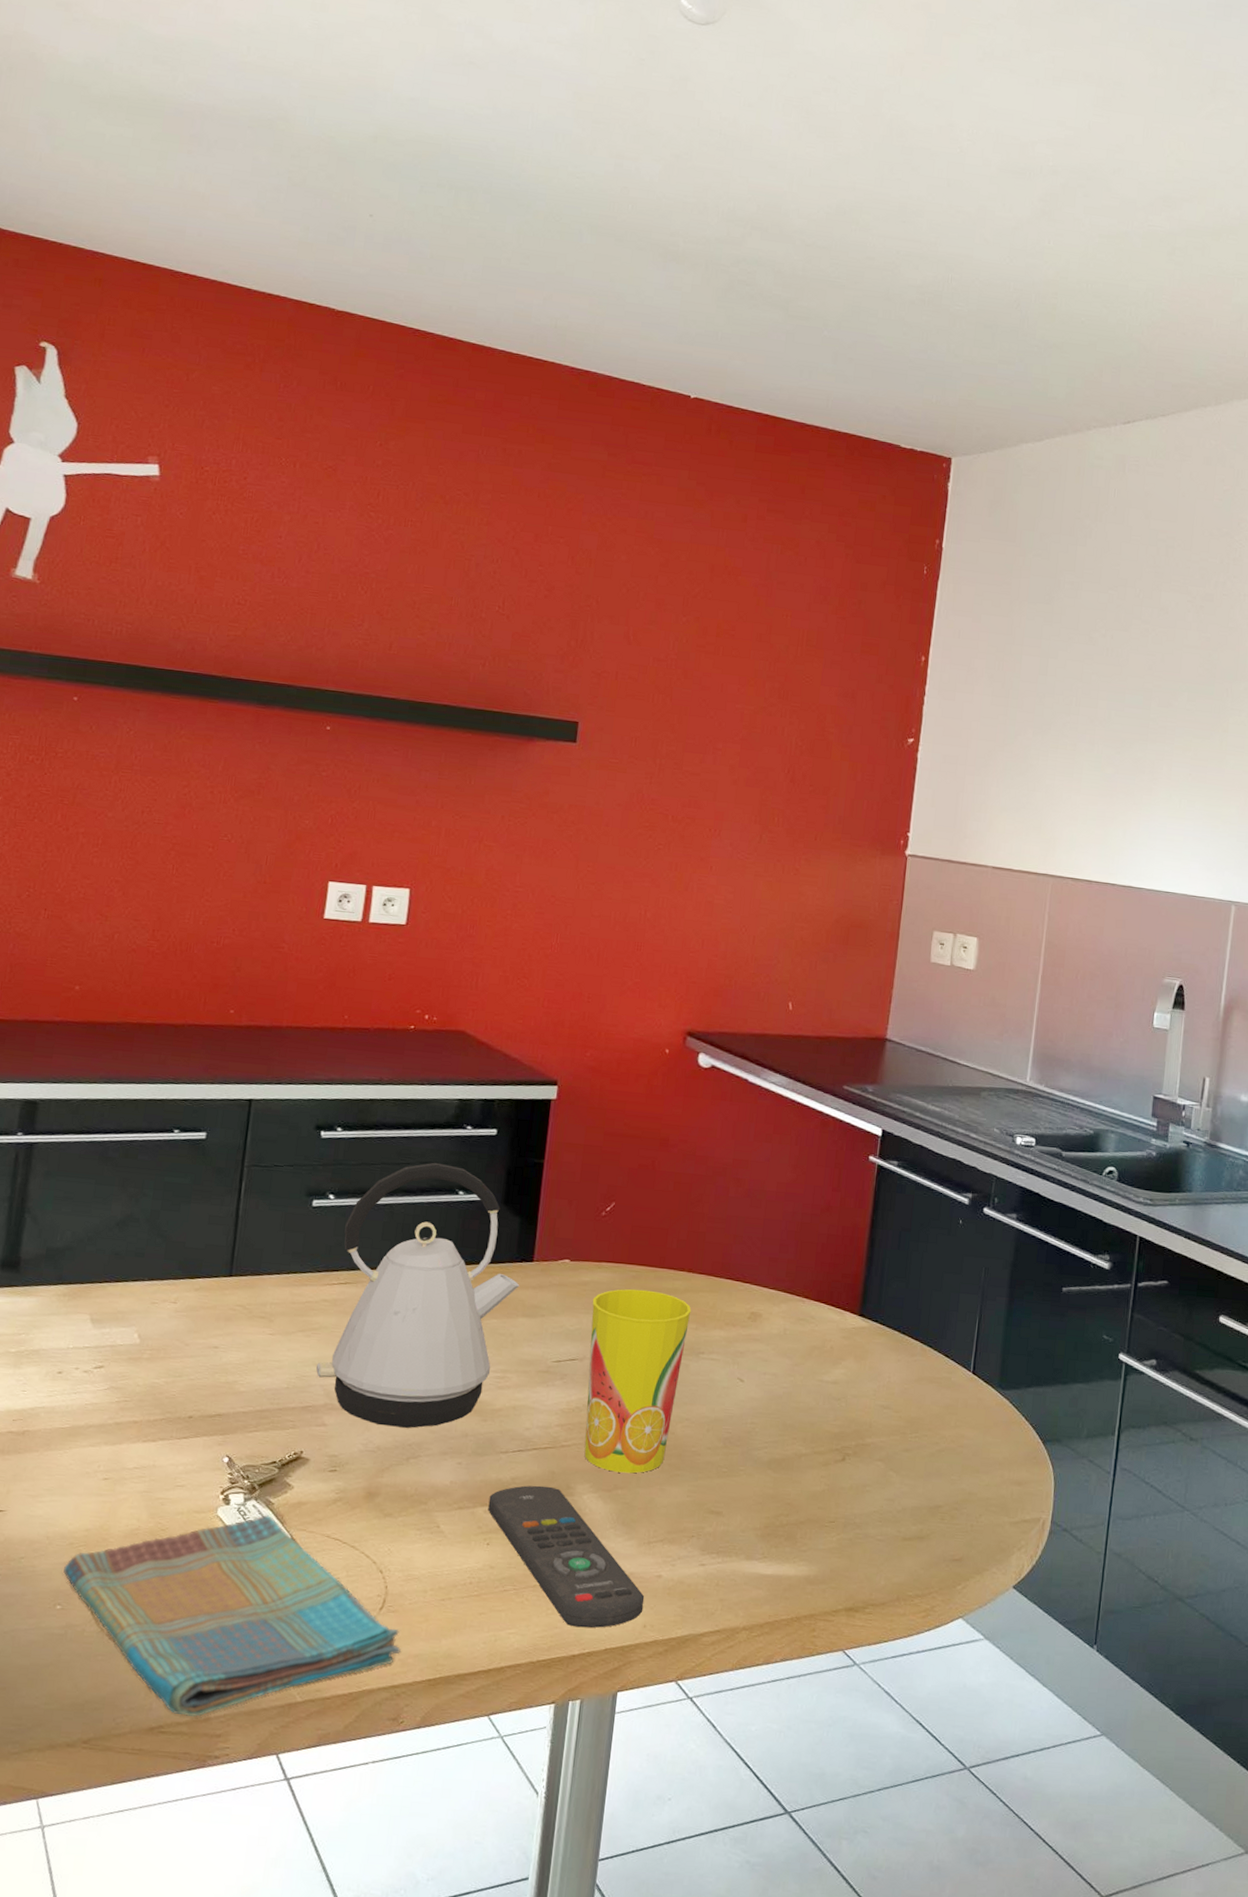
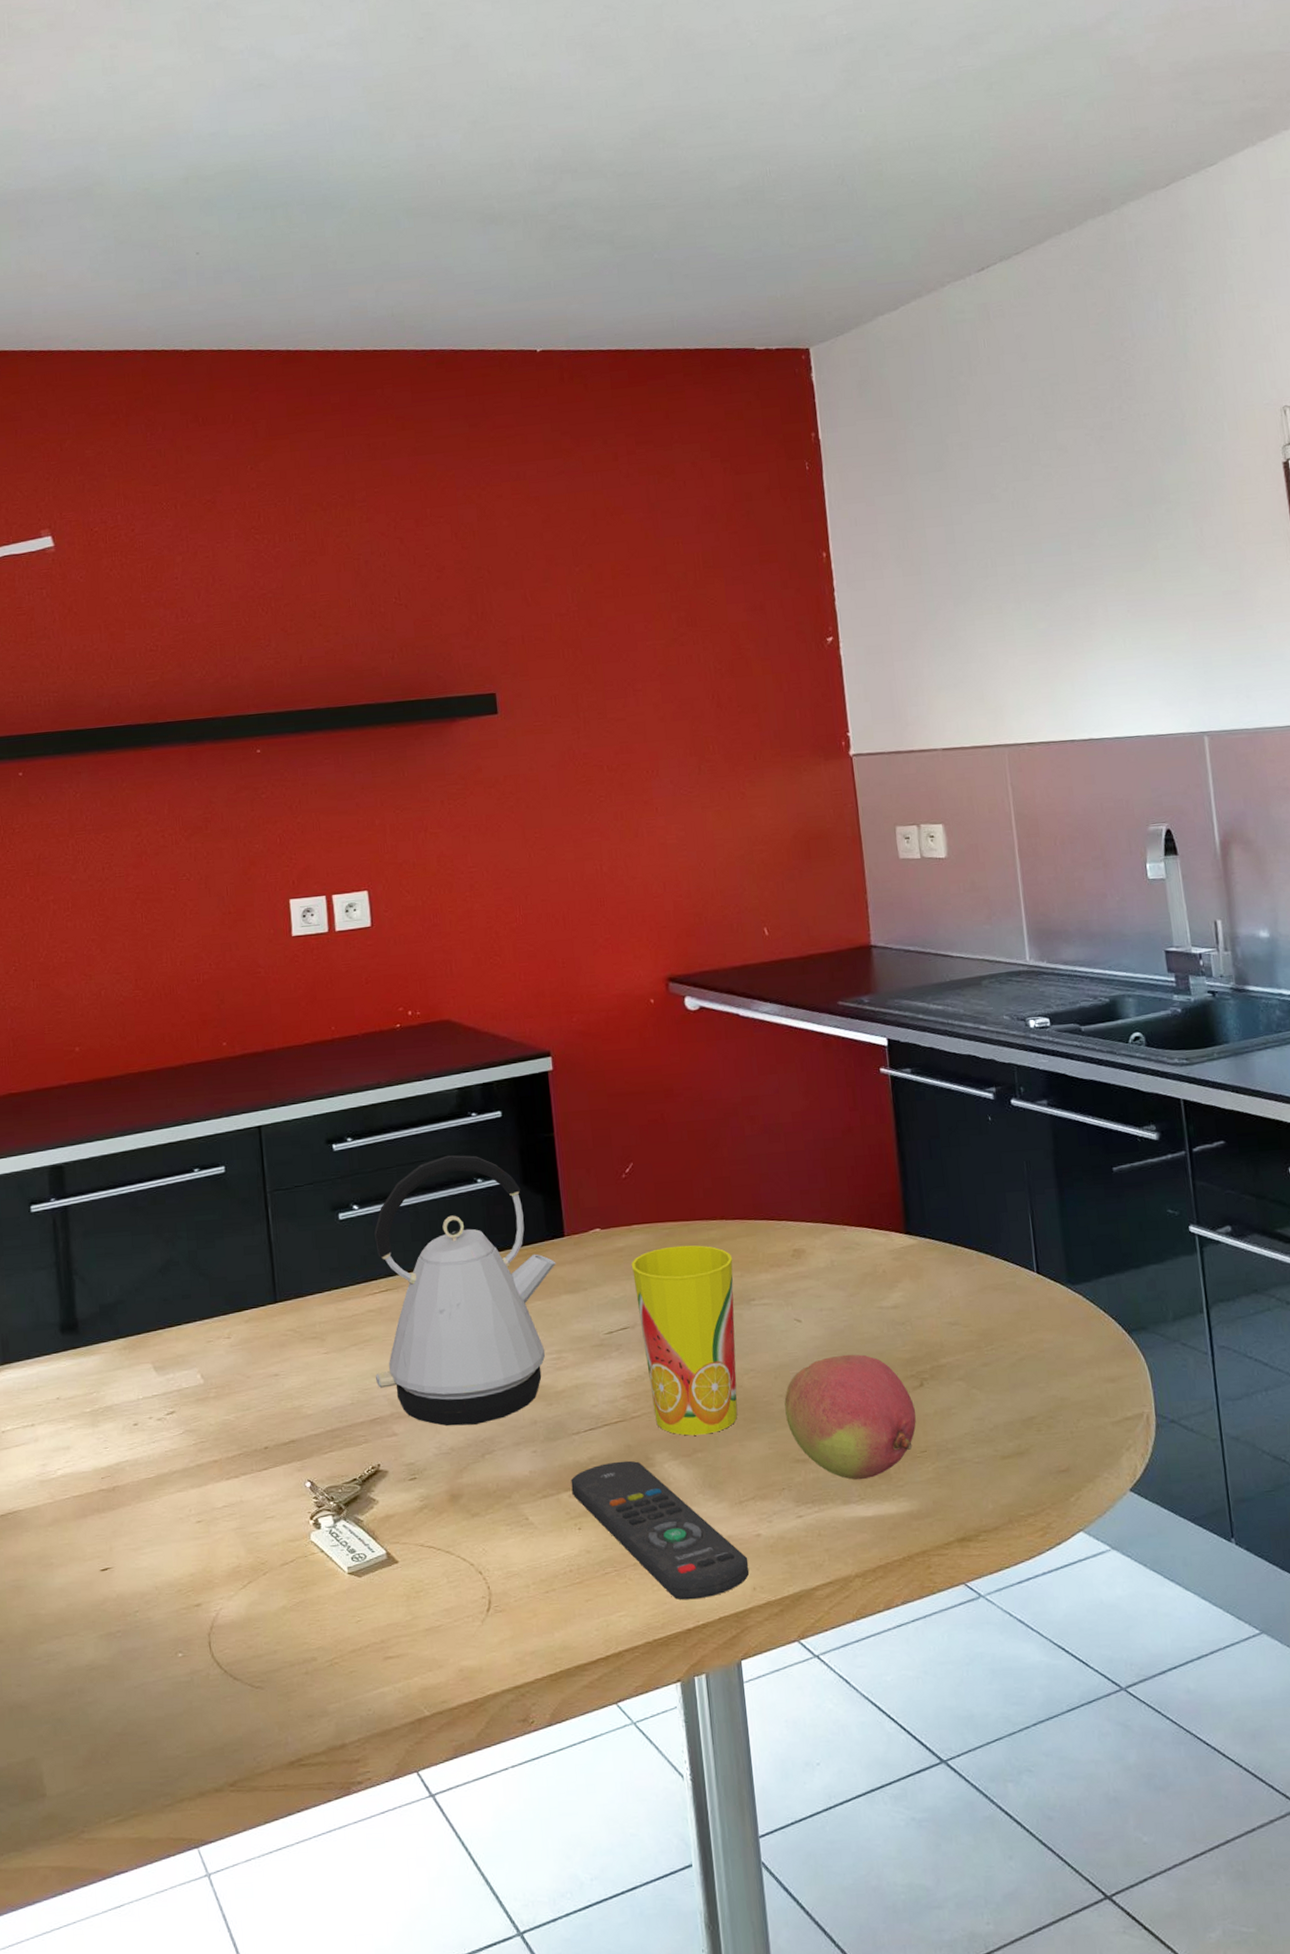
dish towel: present [63,1515,402,1718] -> none [178,1533,517,1746]
fruit: none [709,1419,833,1540] -> present [784,1354,916,1480]

